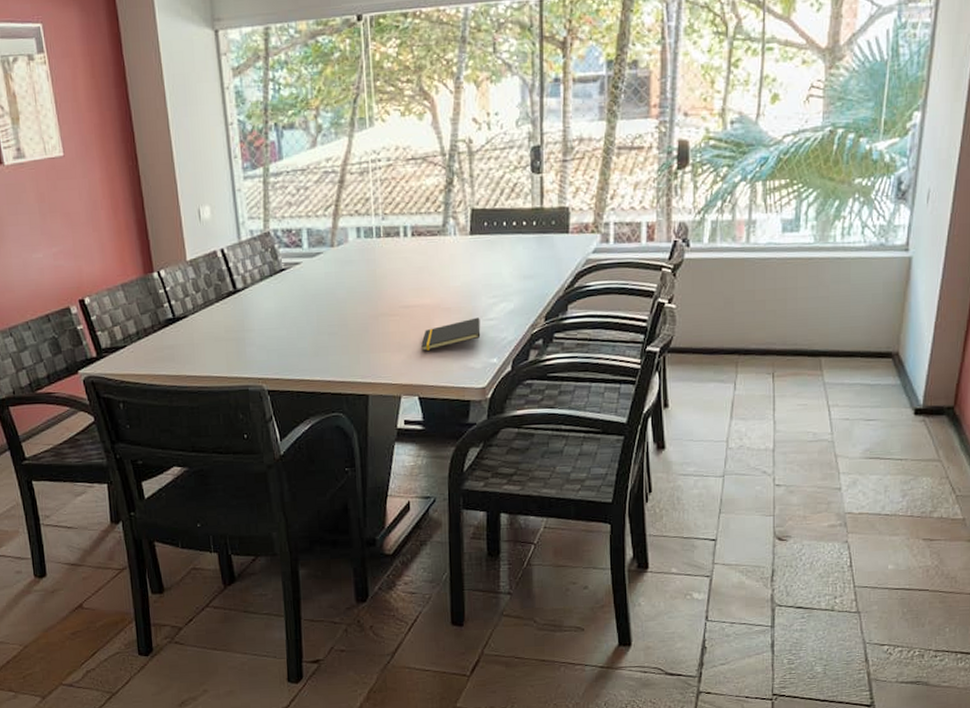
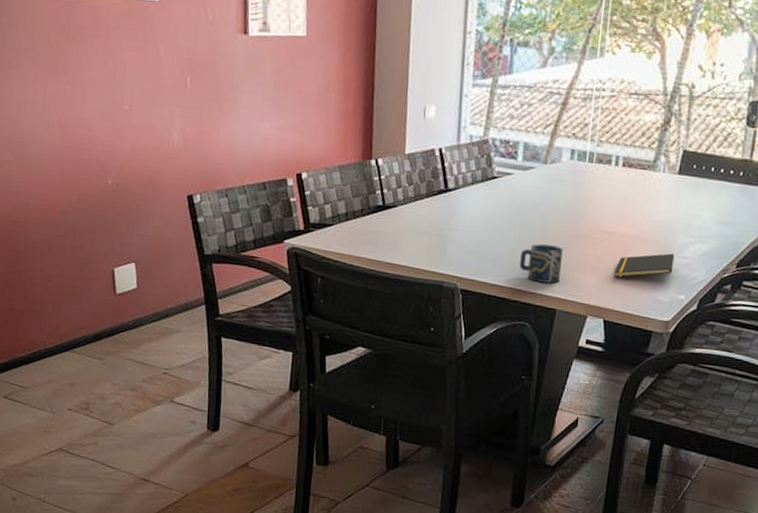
cup: none [323,329,367,370] -> present [519,244,563,283]

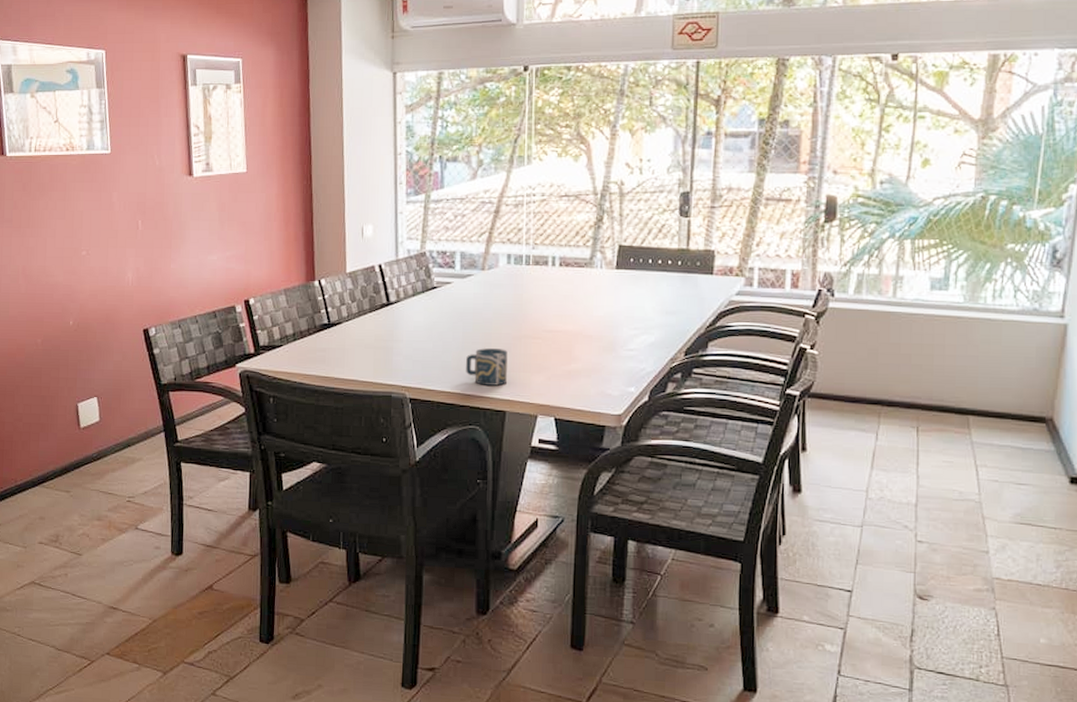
notepad: present [614,253,675,278] -> none [561,347,620,375]

